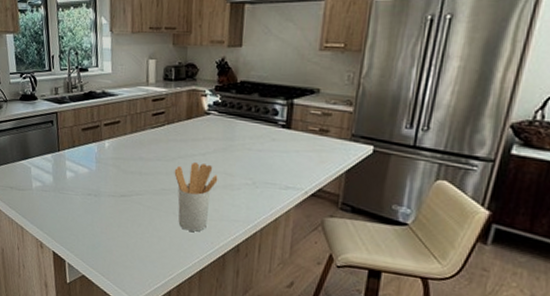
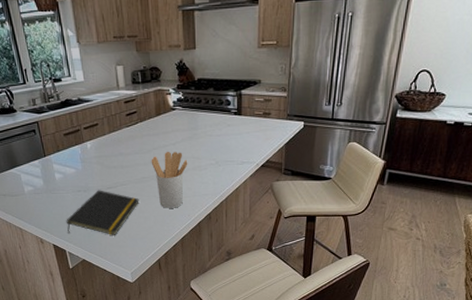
notepad: none [70,196,155,253] -> present [66,190,139,235]

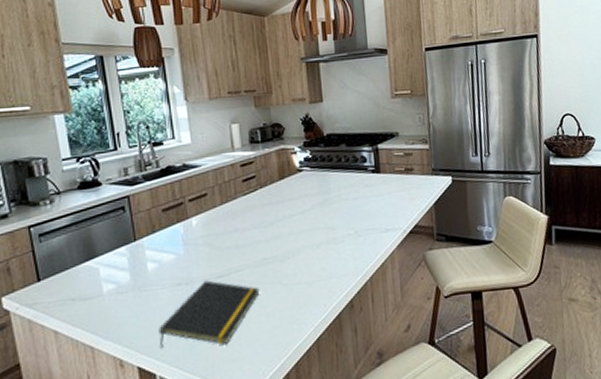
utensil holder: present [151,151,188,208] -> none [274,222,321,299]

